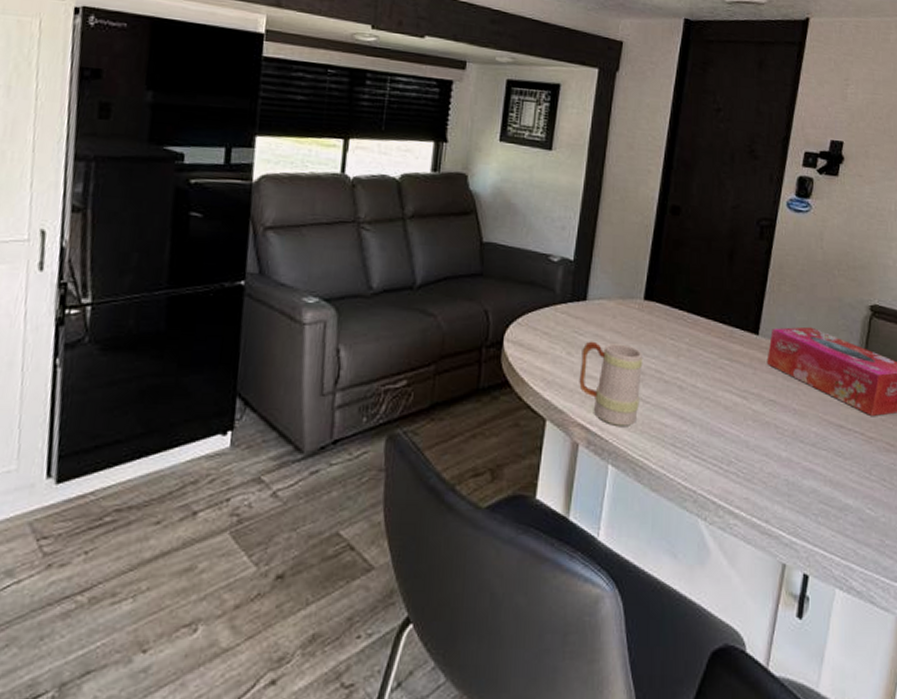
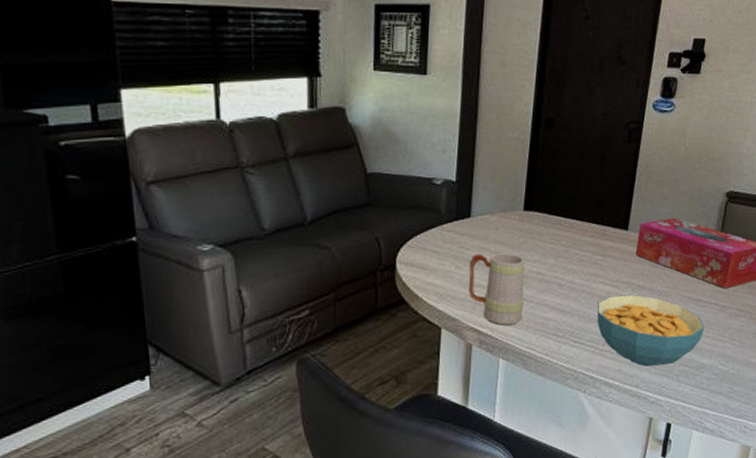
cereal bowl: none [721,408,848,499] -> present [597,294,704,367]

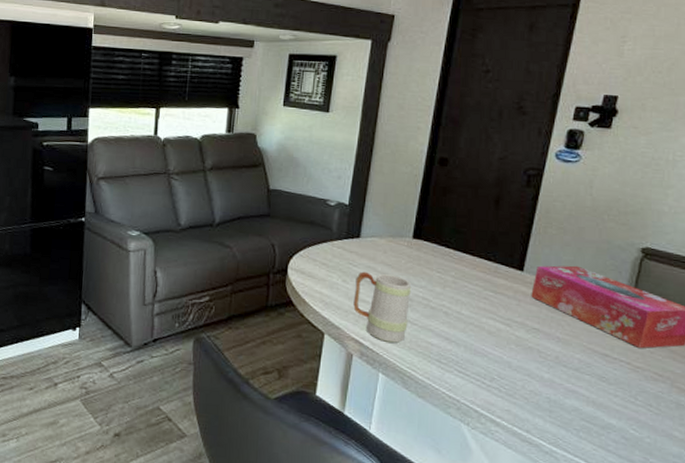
cereal bowl: present [597,294,704,367] -> none [484,333,612,416]

